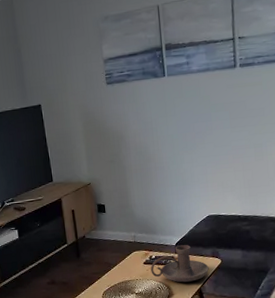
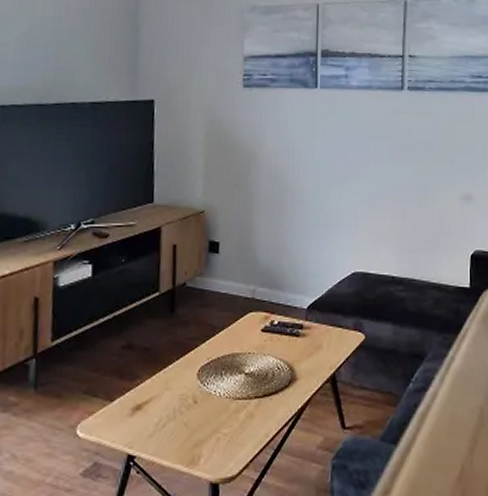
candle holder: present [150,245,209,283] -> none [270,310,348,363]

